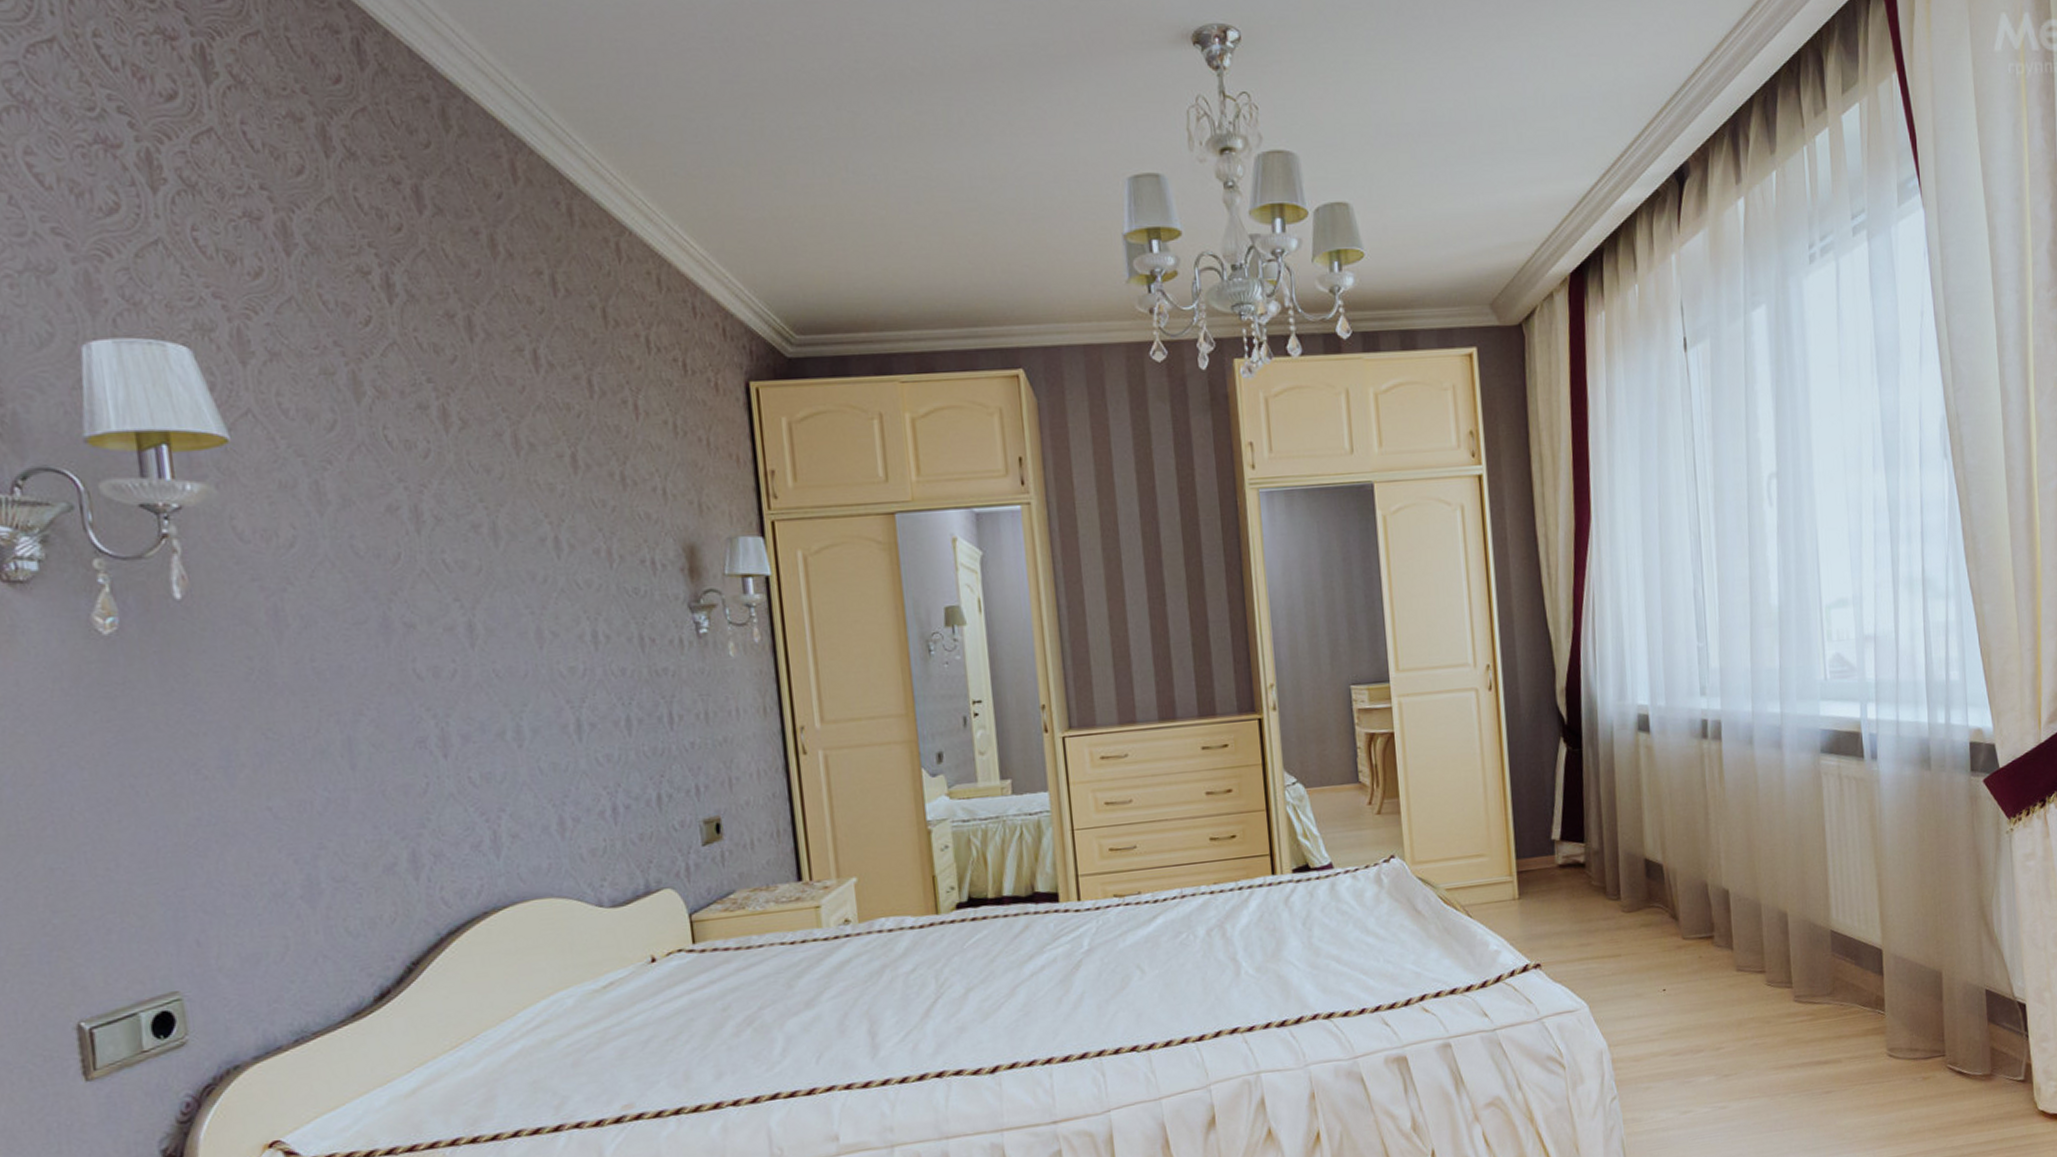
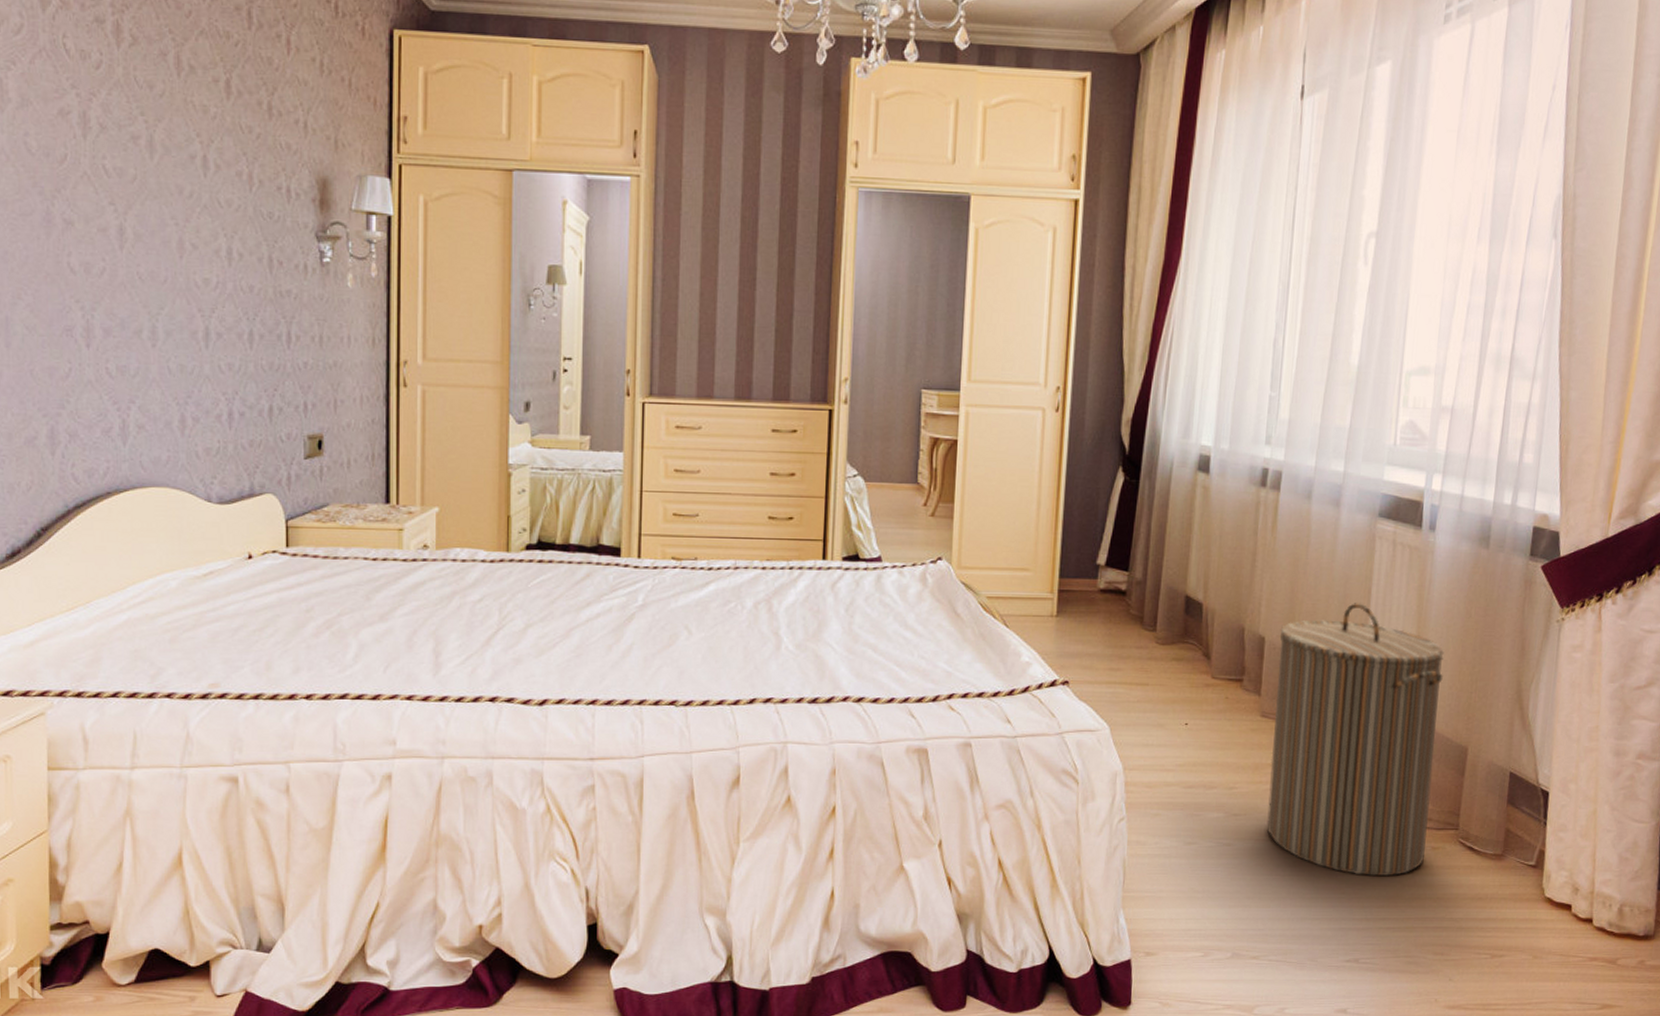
laundry hamper: none [1742,842,1917,1118] -> present [1266,603,1444,877]

